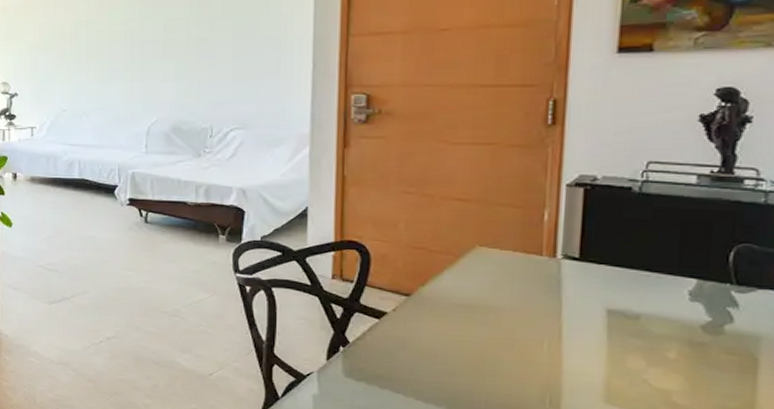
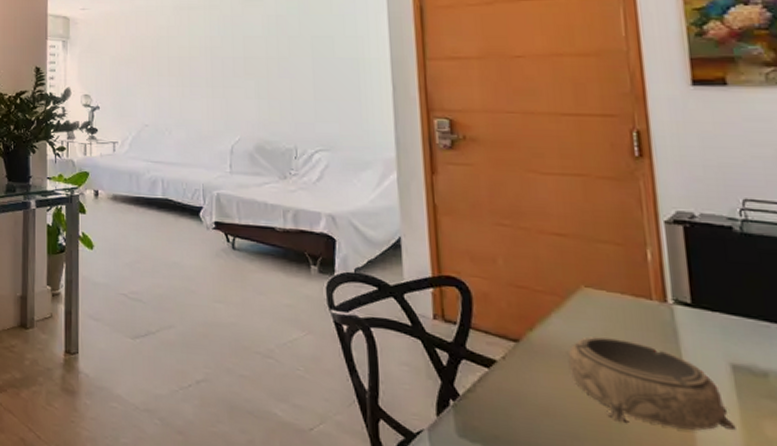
decorative bowl: none [454,289,601,366] -> present [568,336,736,431]

